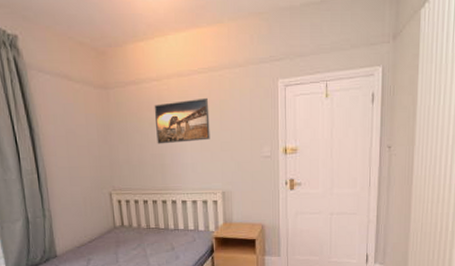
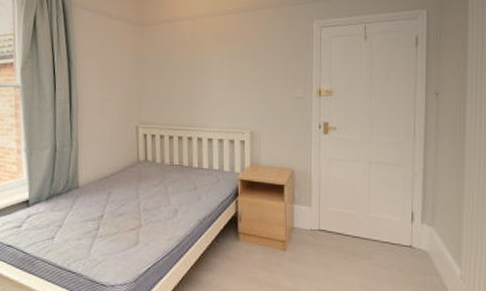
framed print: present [154,97,210,144] -> none [186,36,241,81]

